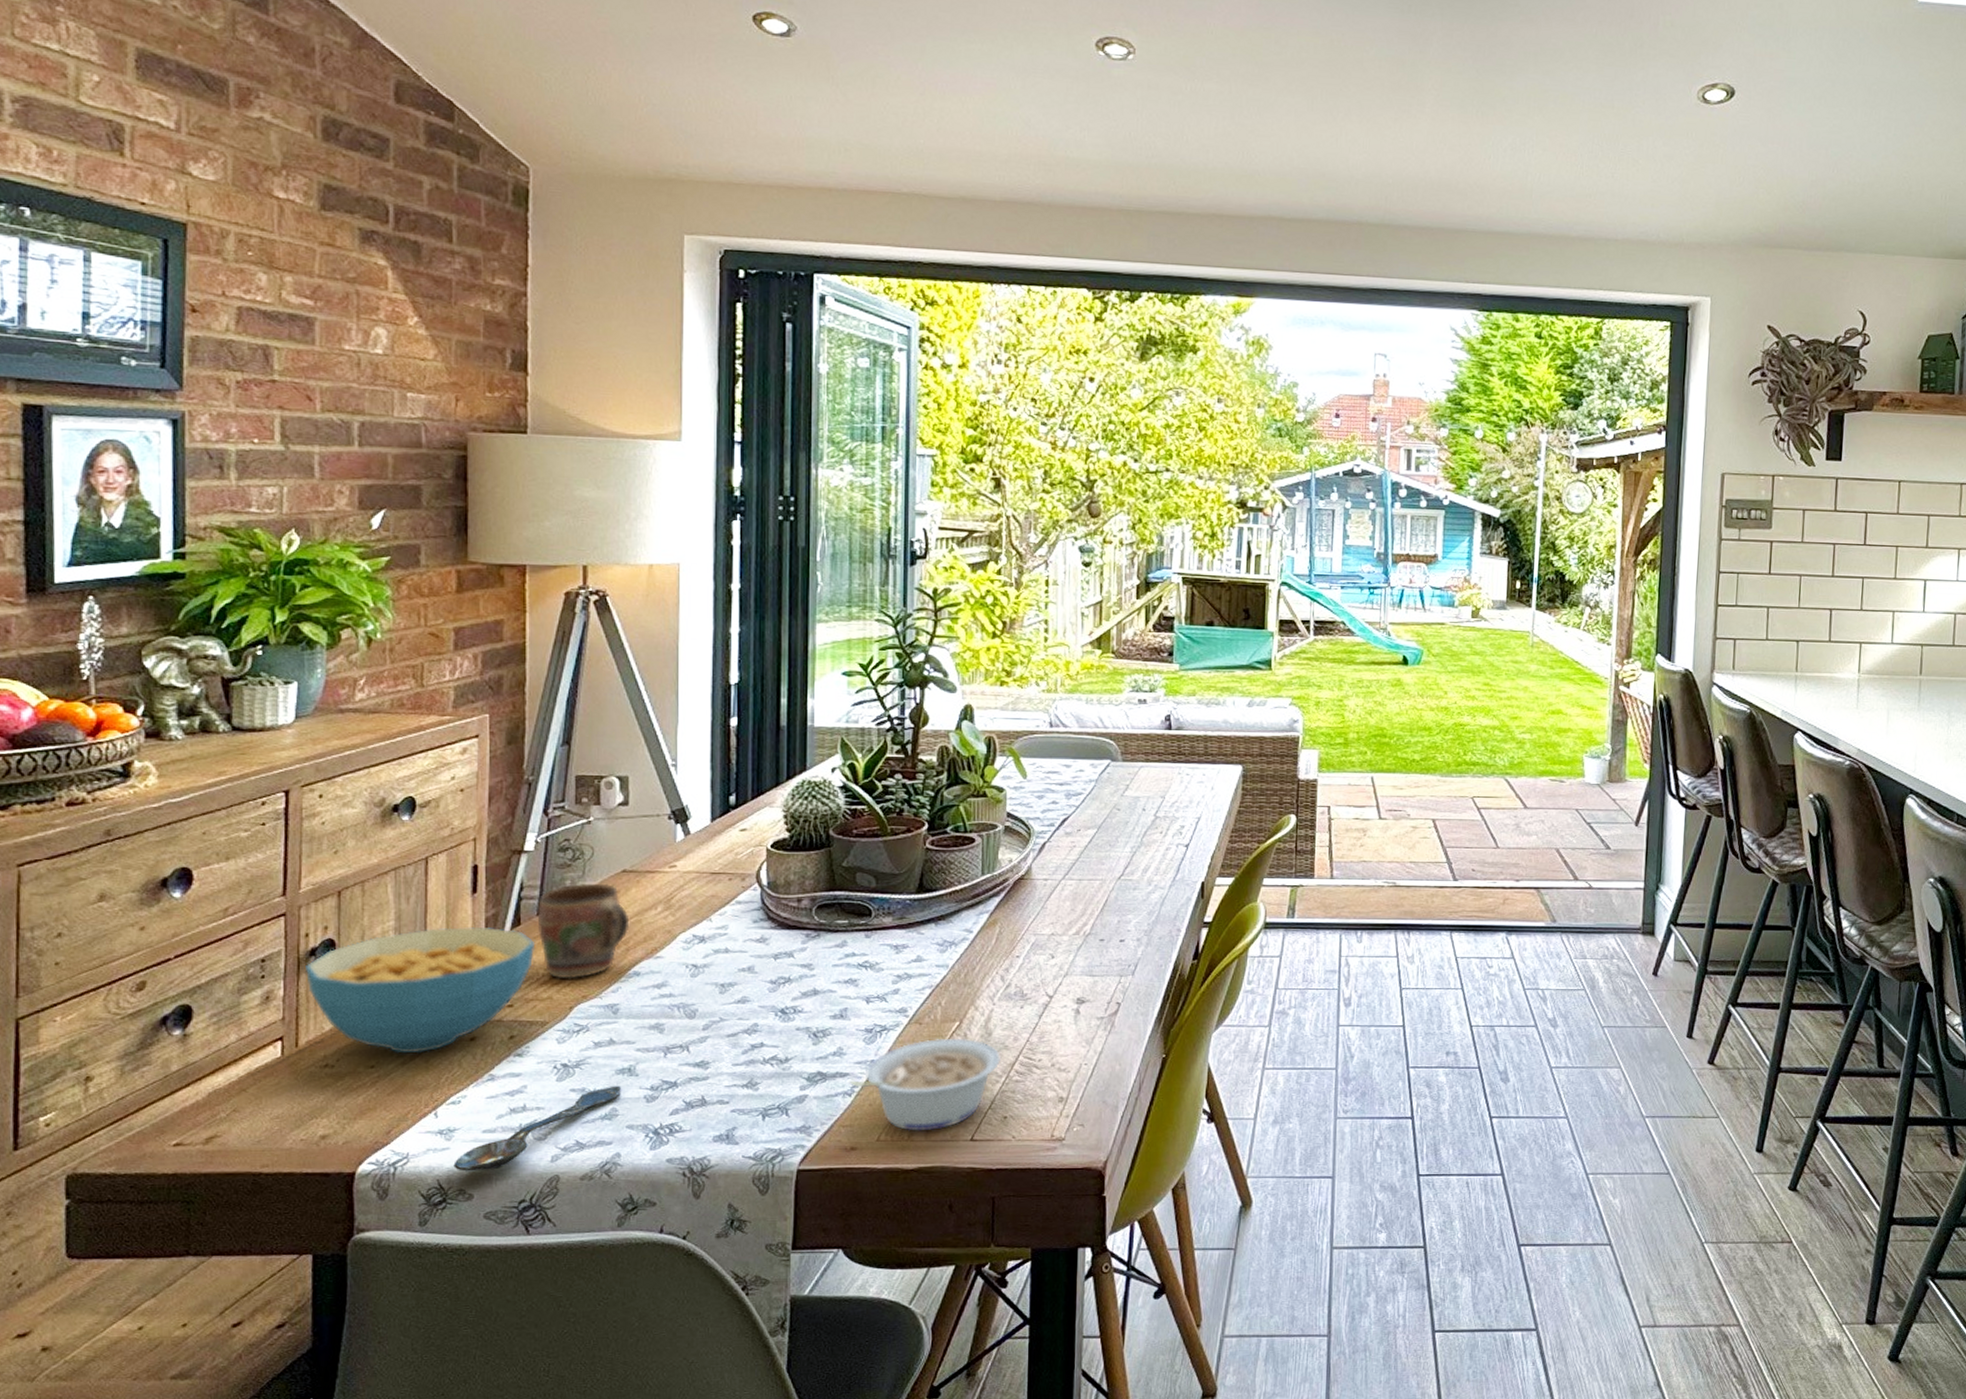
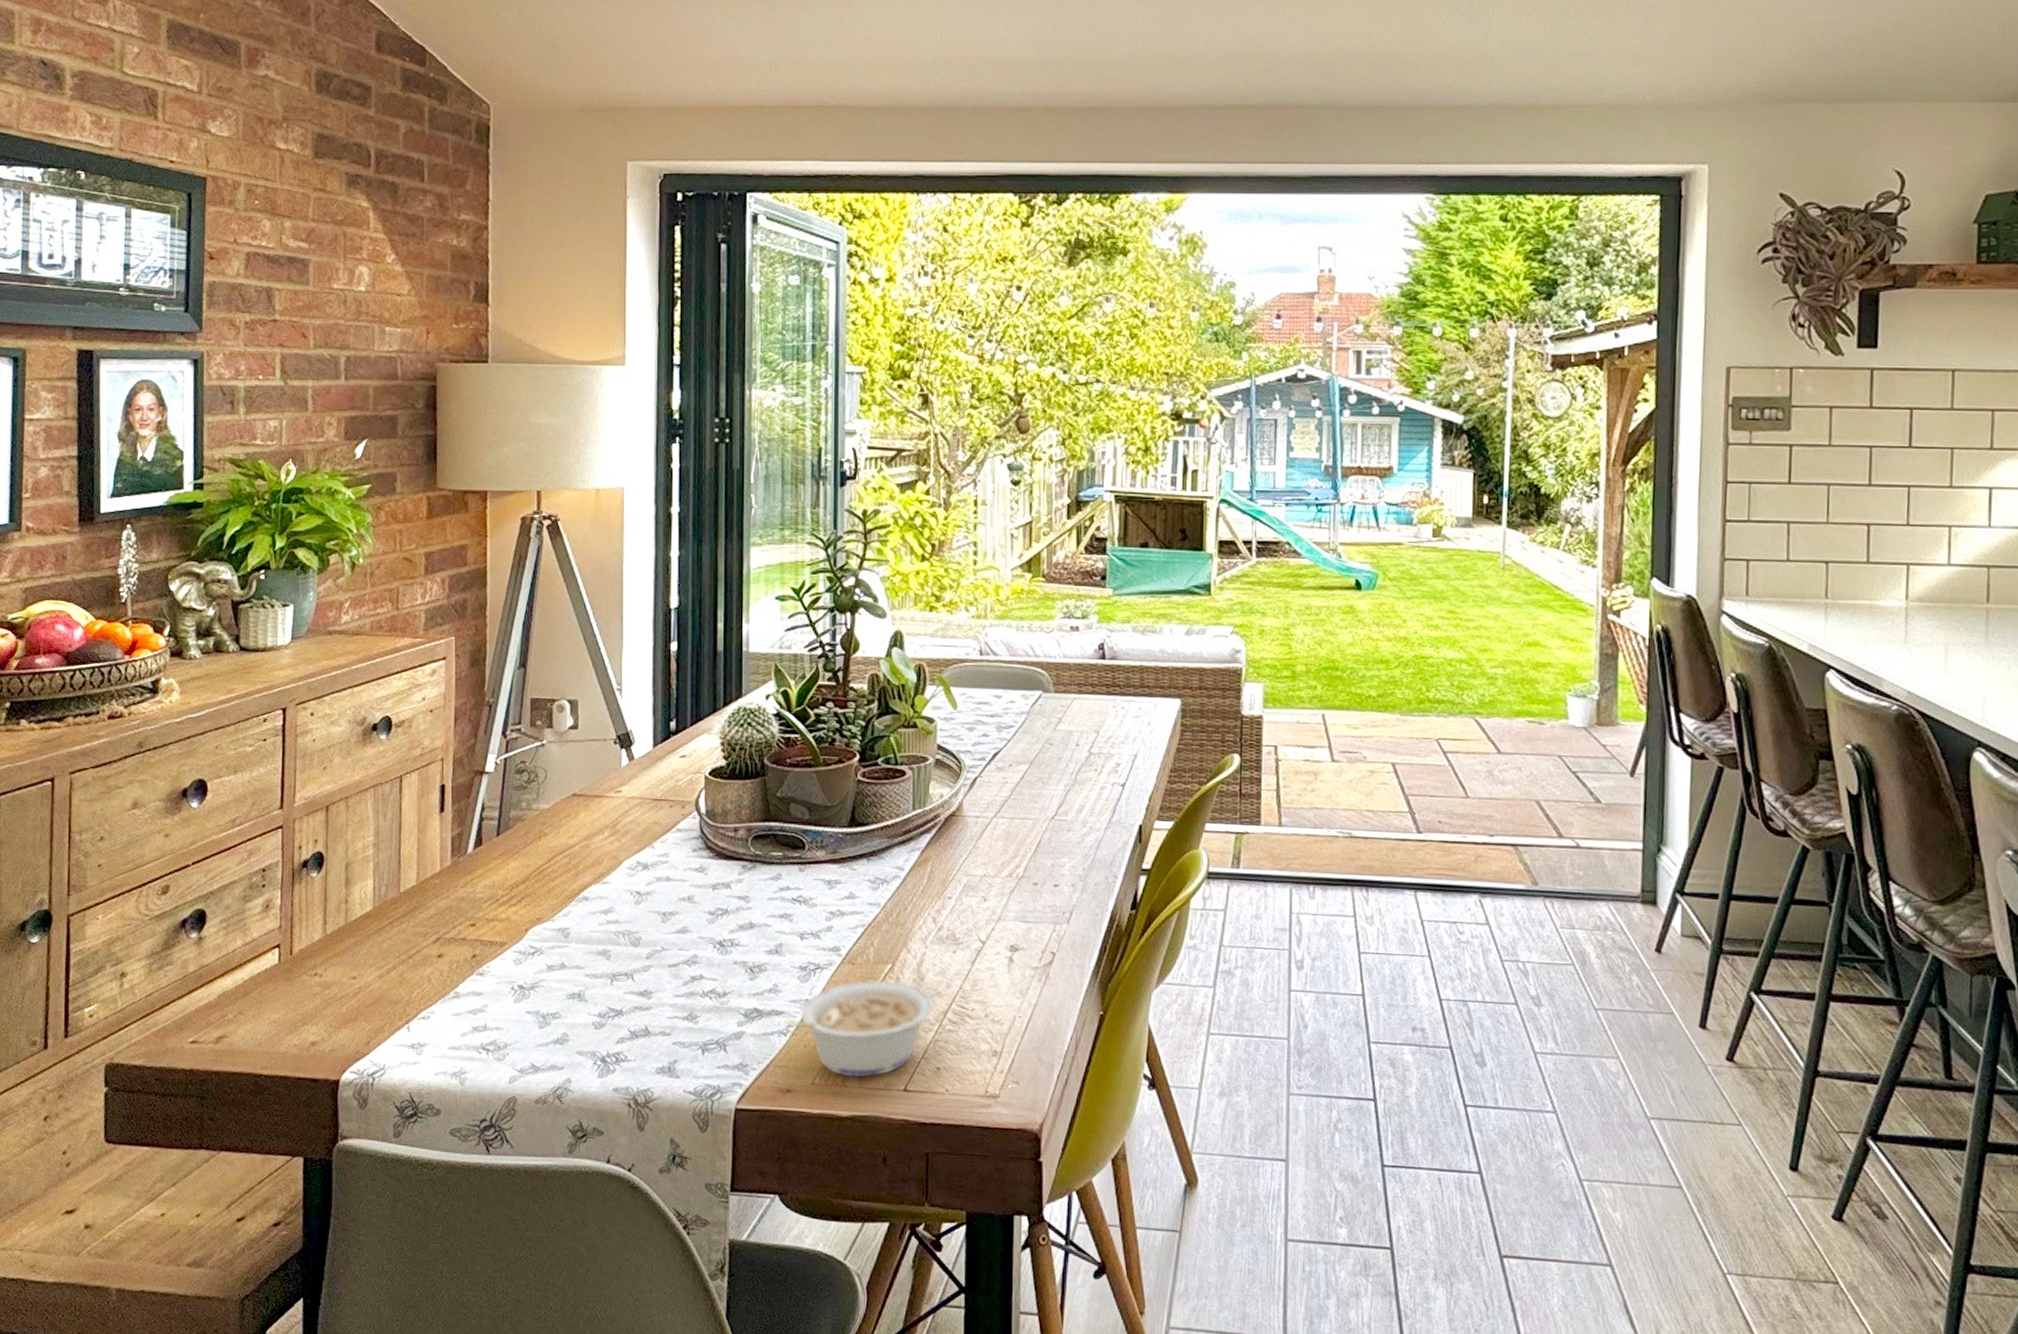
cereal bowl: present [304,926,536,1054] -> none [298,844,495,968]
spoon: present [453,1086,621,1171] -> none [423,1010,571,1087]
mug: present [537,883,630,979] -> none [496,805,579,901]

